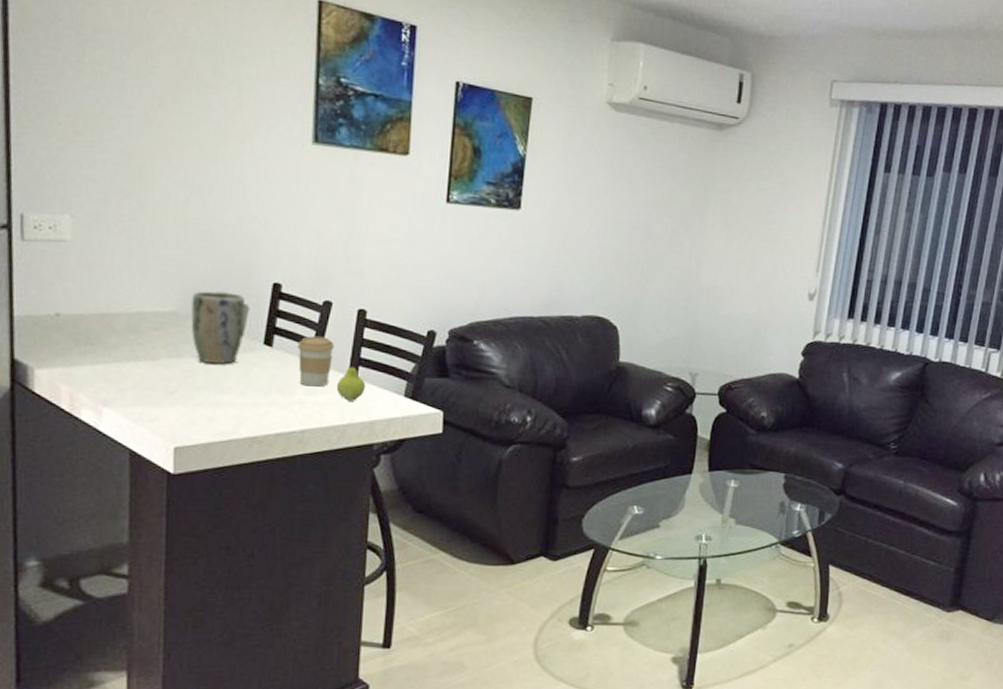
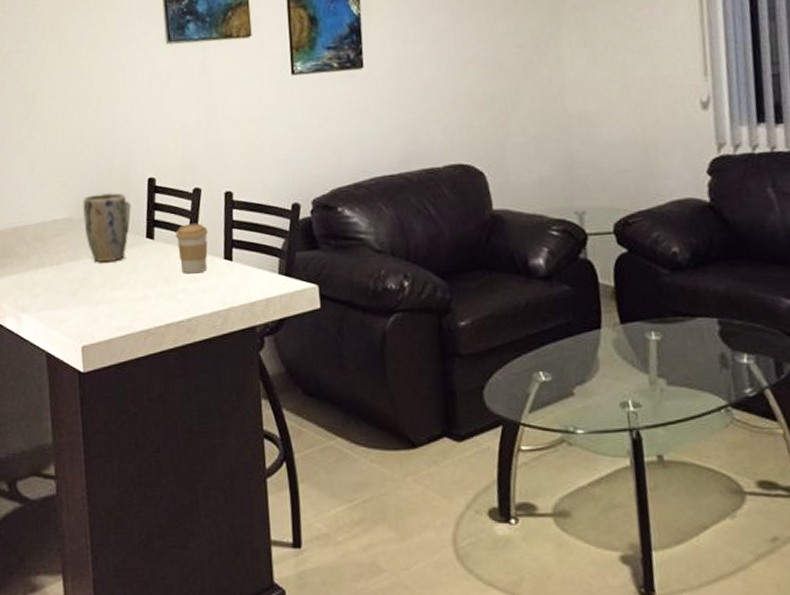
fruit: present [336,357,365,401] -> none [214,240,241,284]

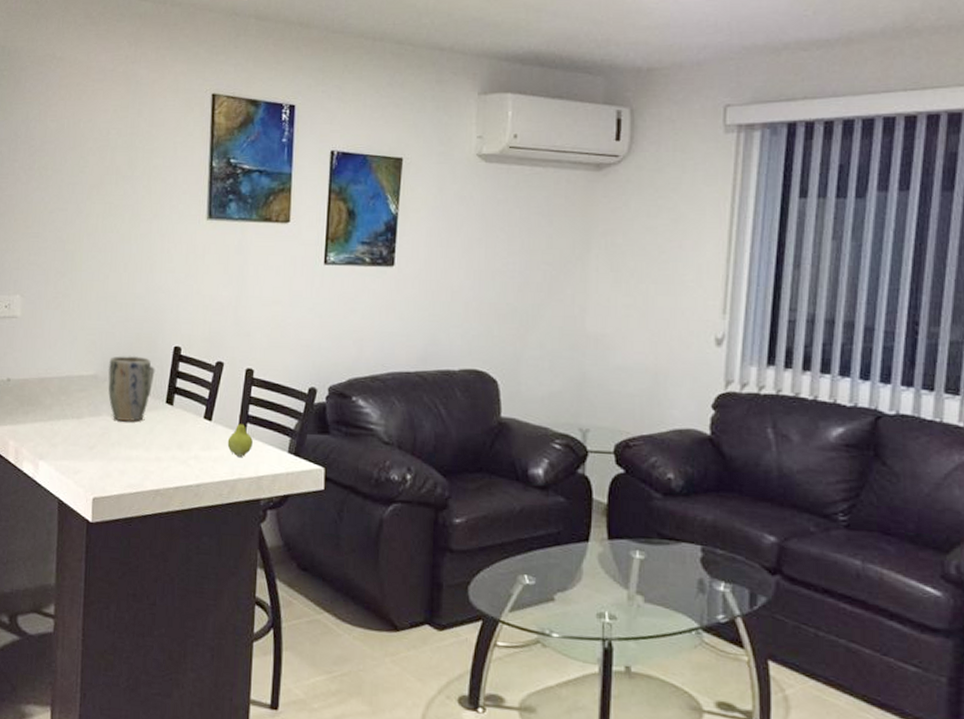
coffee cup: present [176,223,208,274] -> none [194,394,226,443]
fruit: none [214,240,241,284] -> present [227,414,253,457]

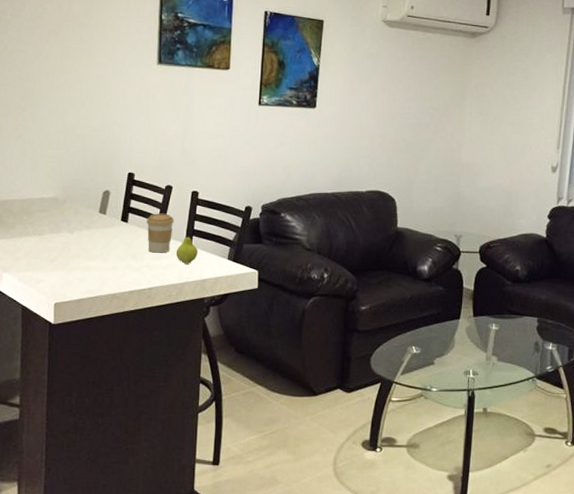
plant pot: present [108,355,152,421] -> none [67,180,108,237]
coffee cup: none [194,394,226,443] -> present [147,213,174,253]

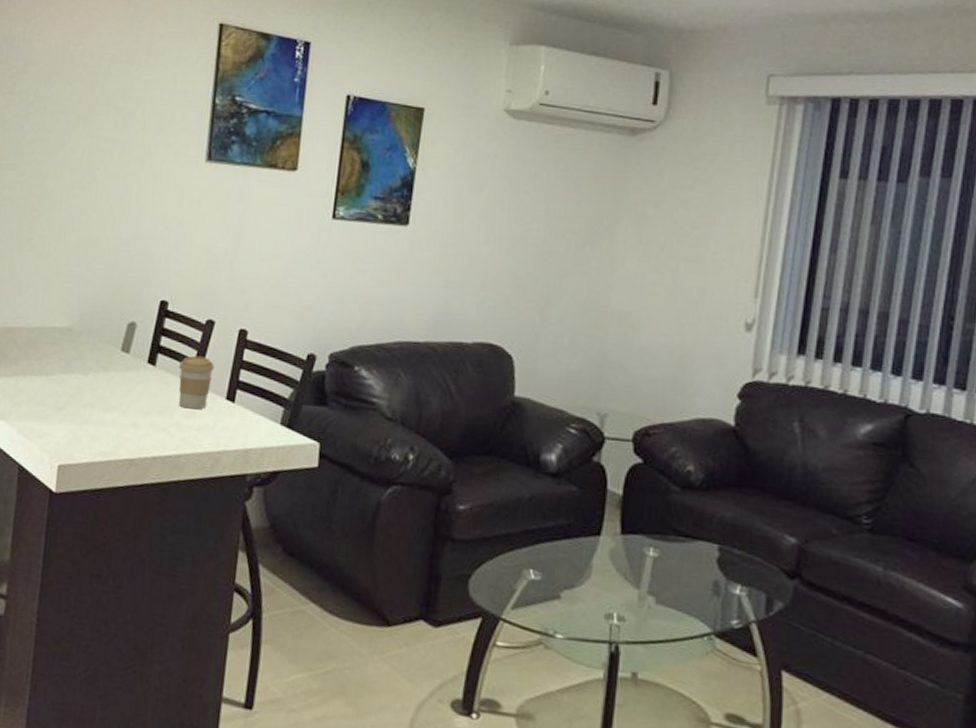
fruit: present [176,229,198,264] -> none [213,379,242,427]

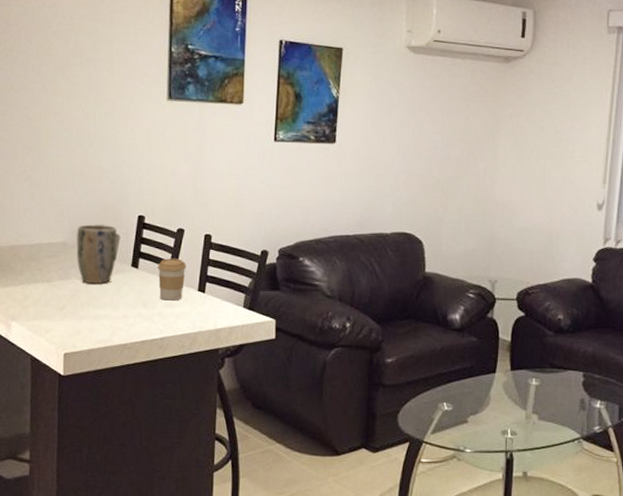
plant pot: none [83,307,134,382] -> present [76,223,118,283]

